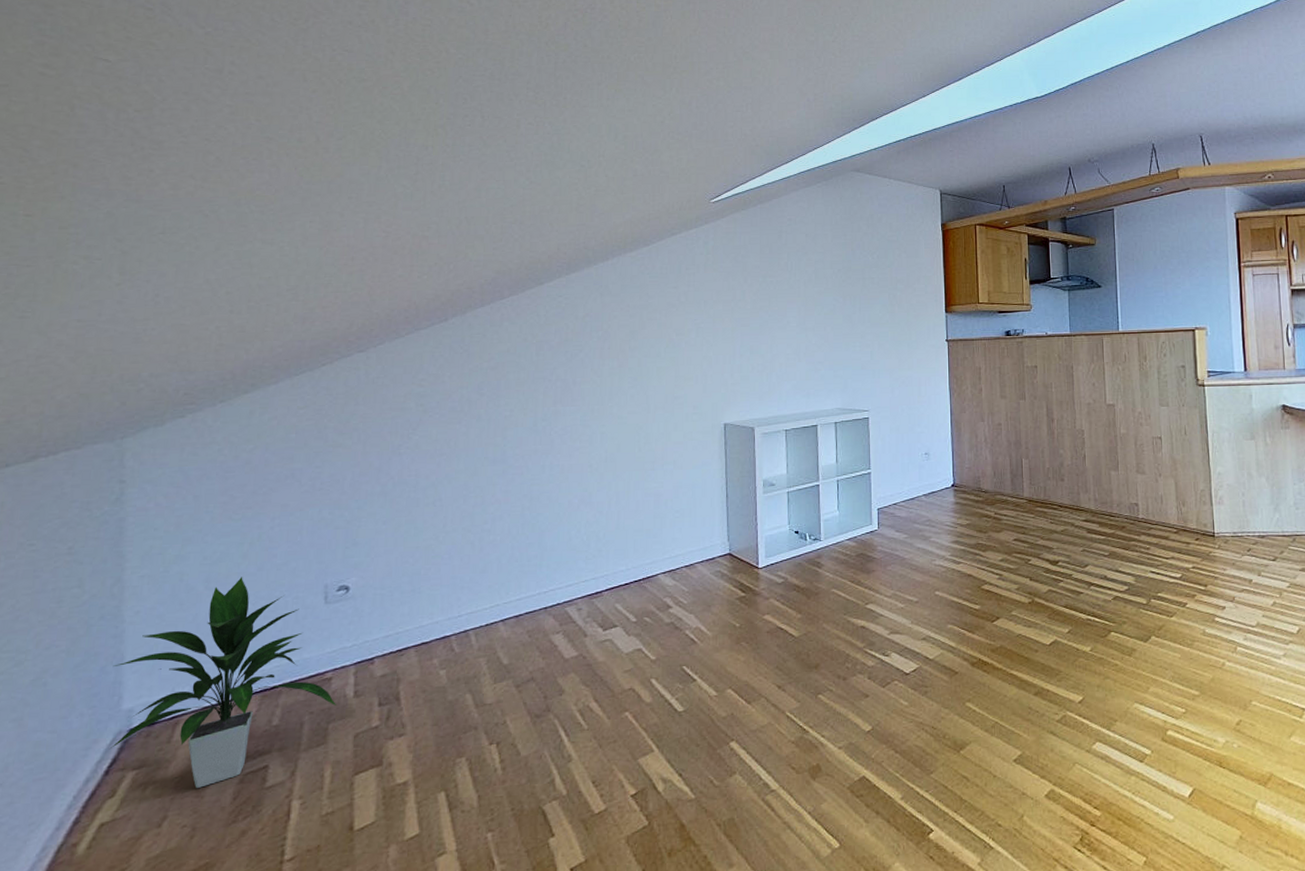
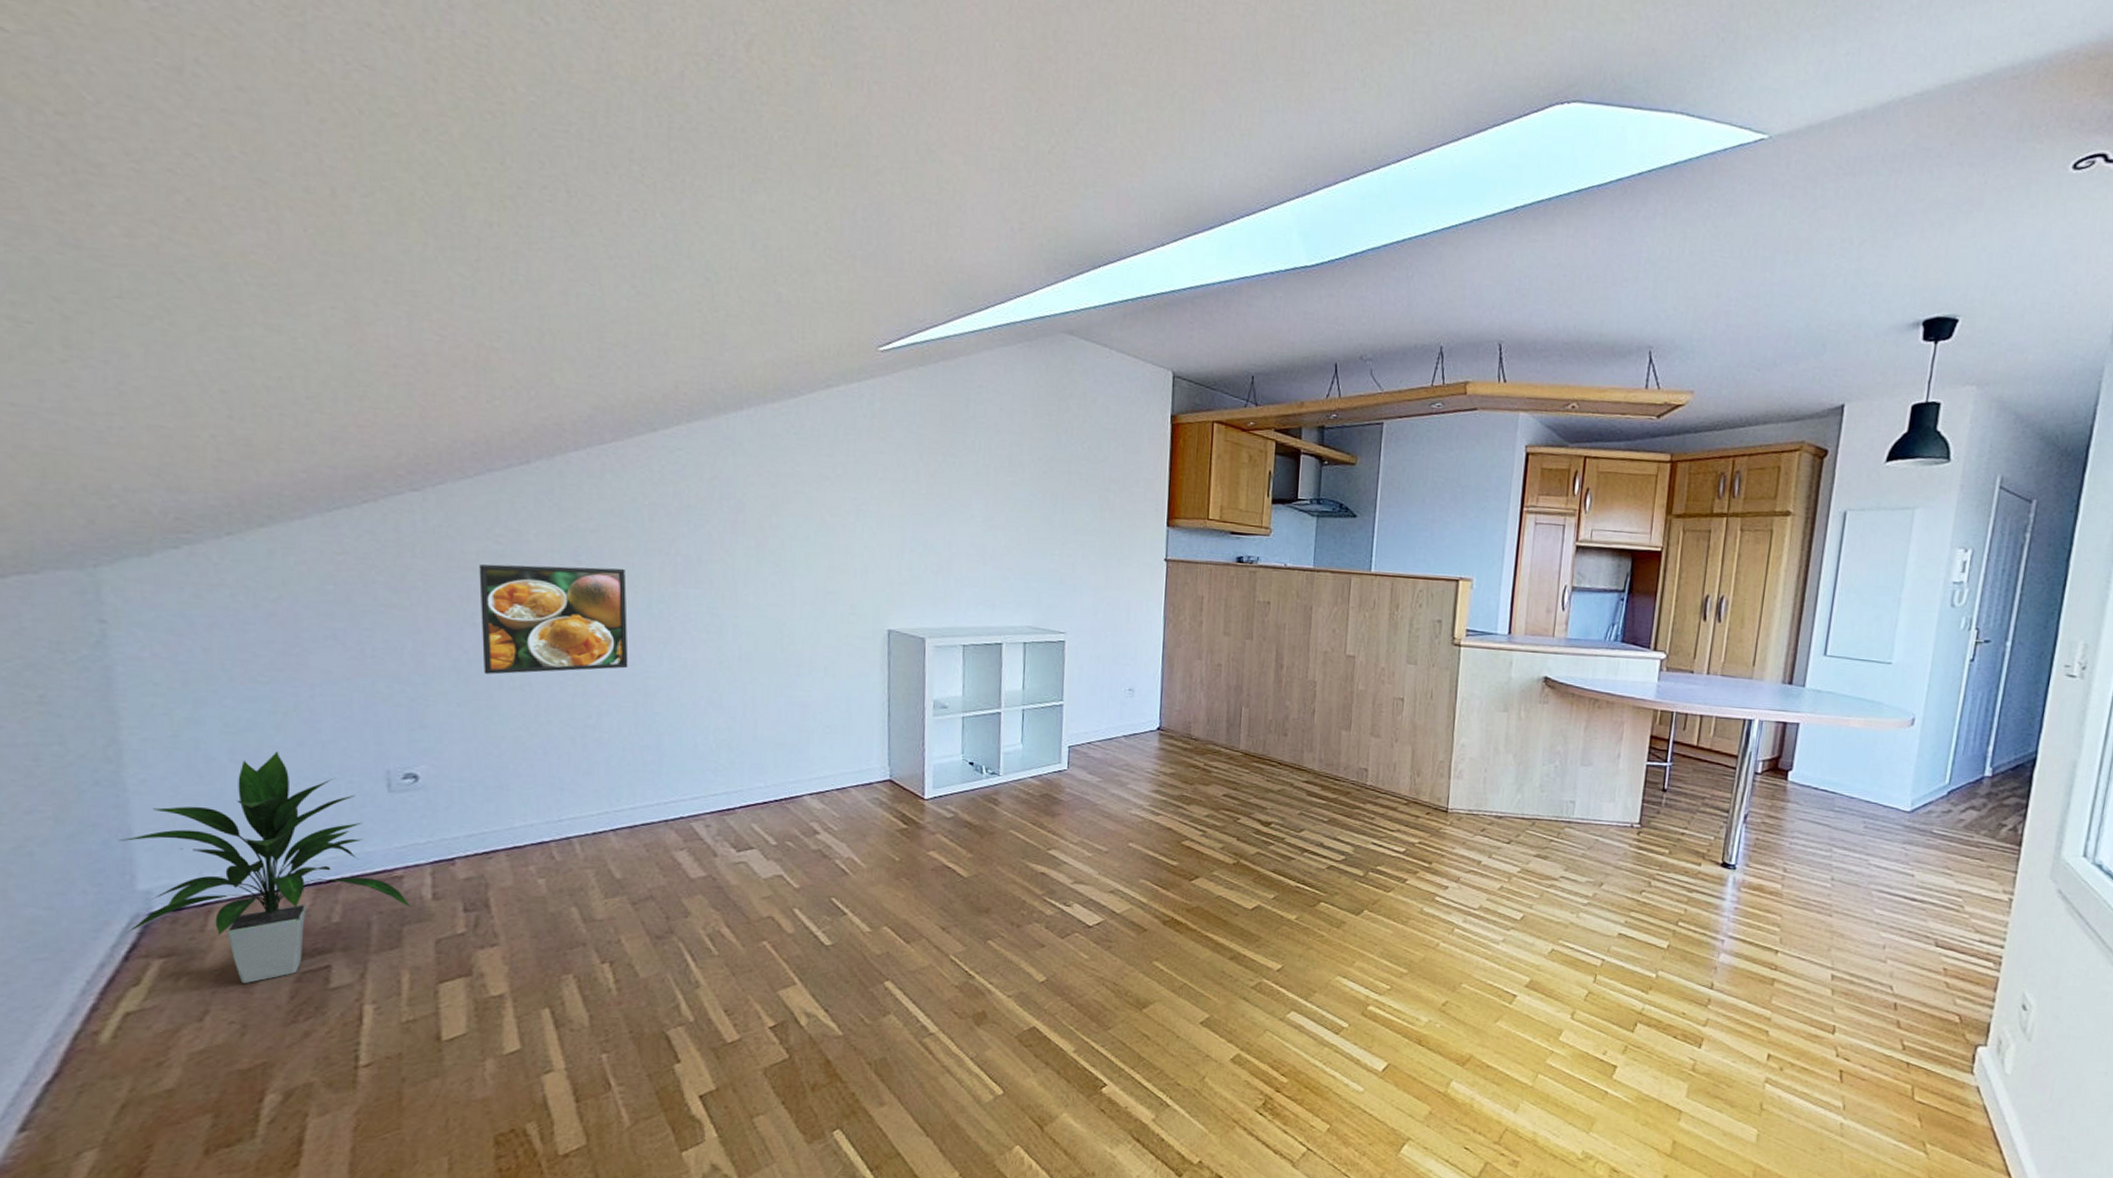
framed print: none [405,396,518,494] -> present [479,564,628,675]

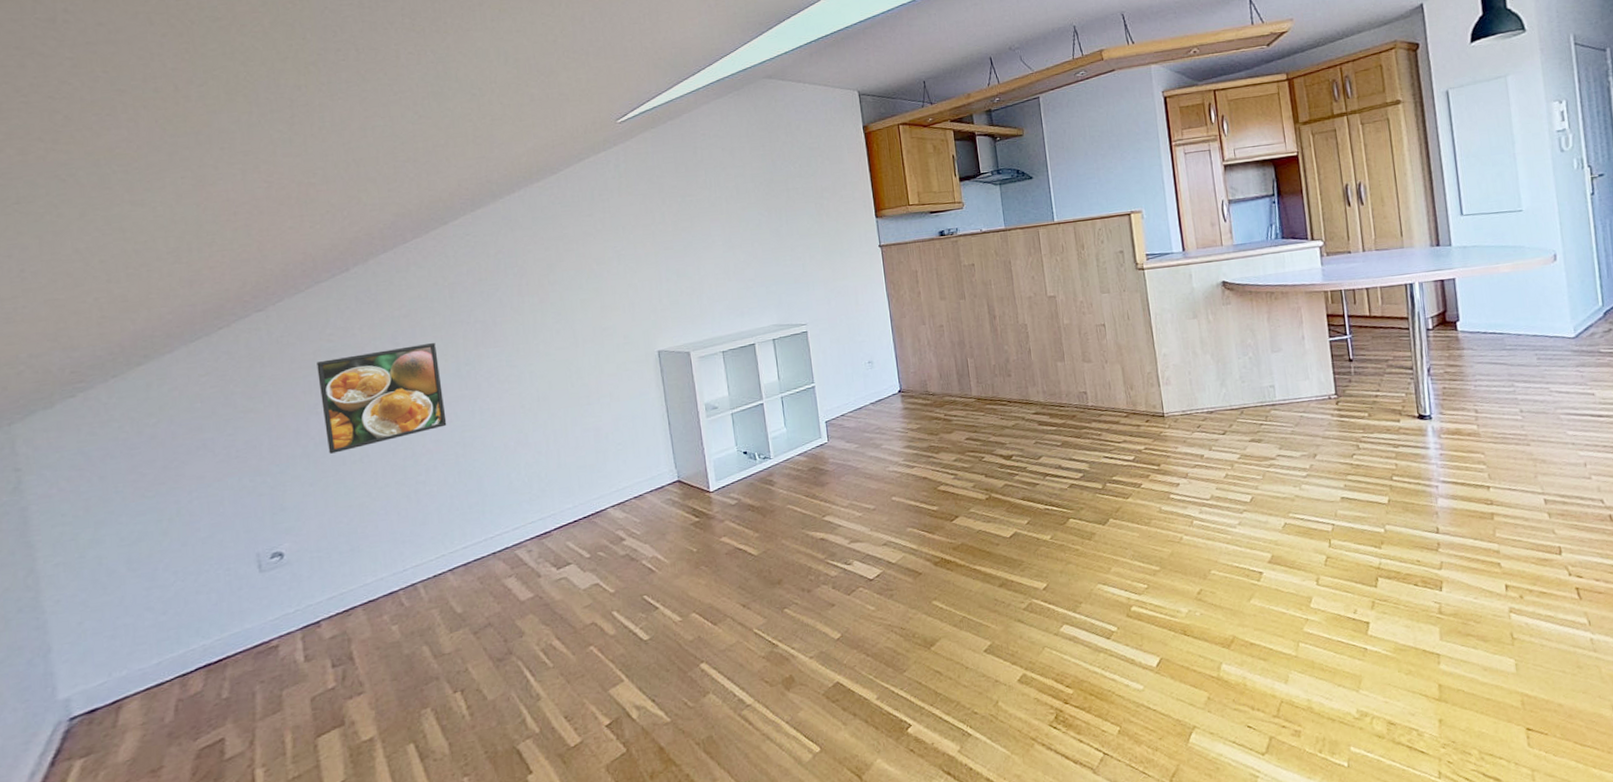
indoor plant: present [118,751,412,983] -> none [40,554,288,768]

